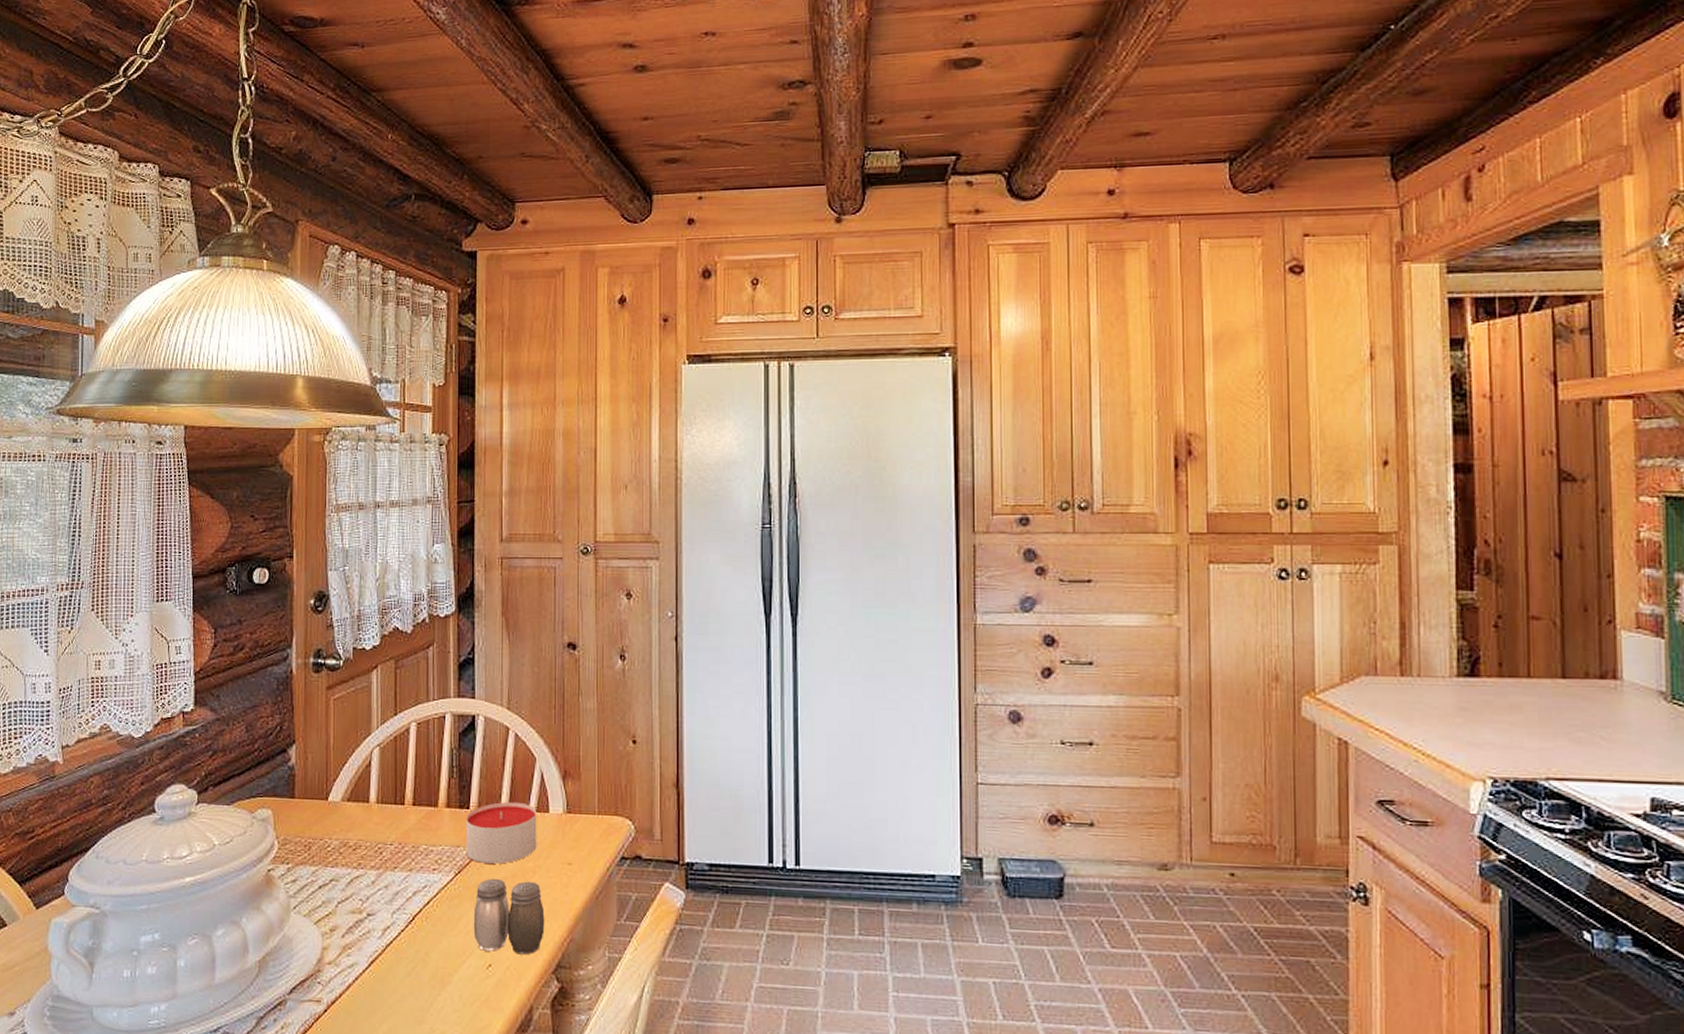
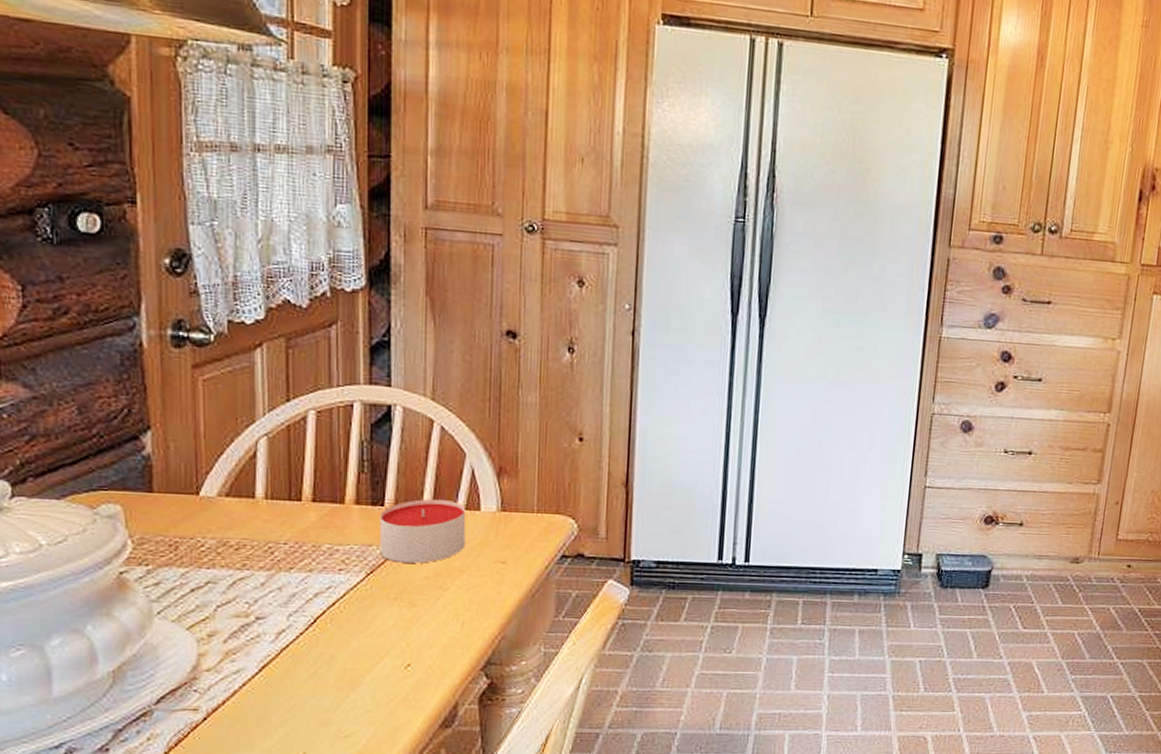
salt and pepper shaker: present [473,878,545,955] -> none [389,578,473,653]

